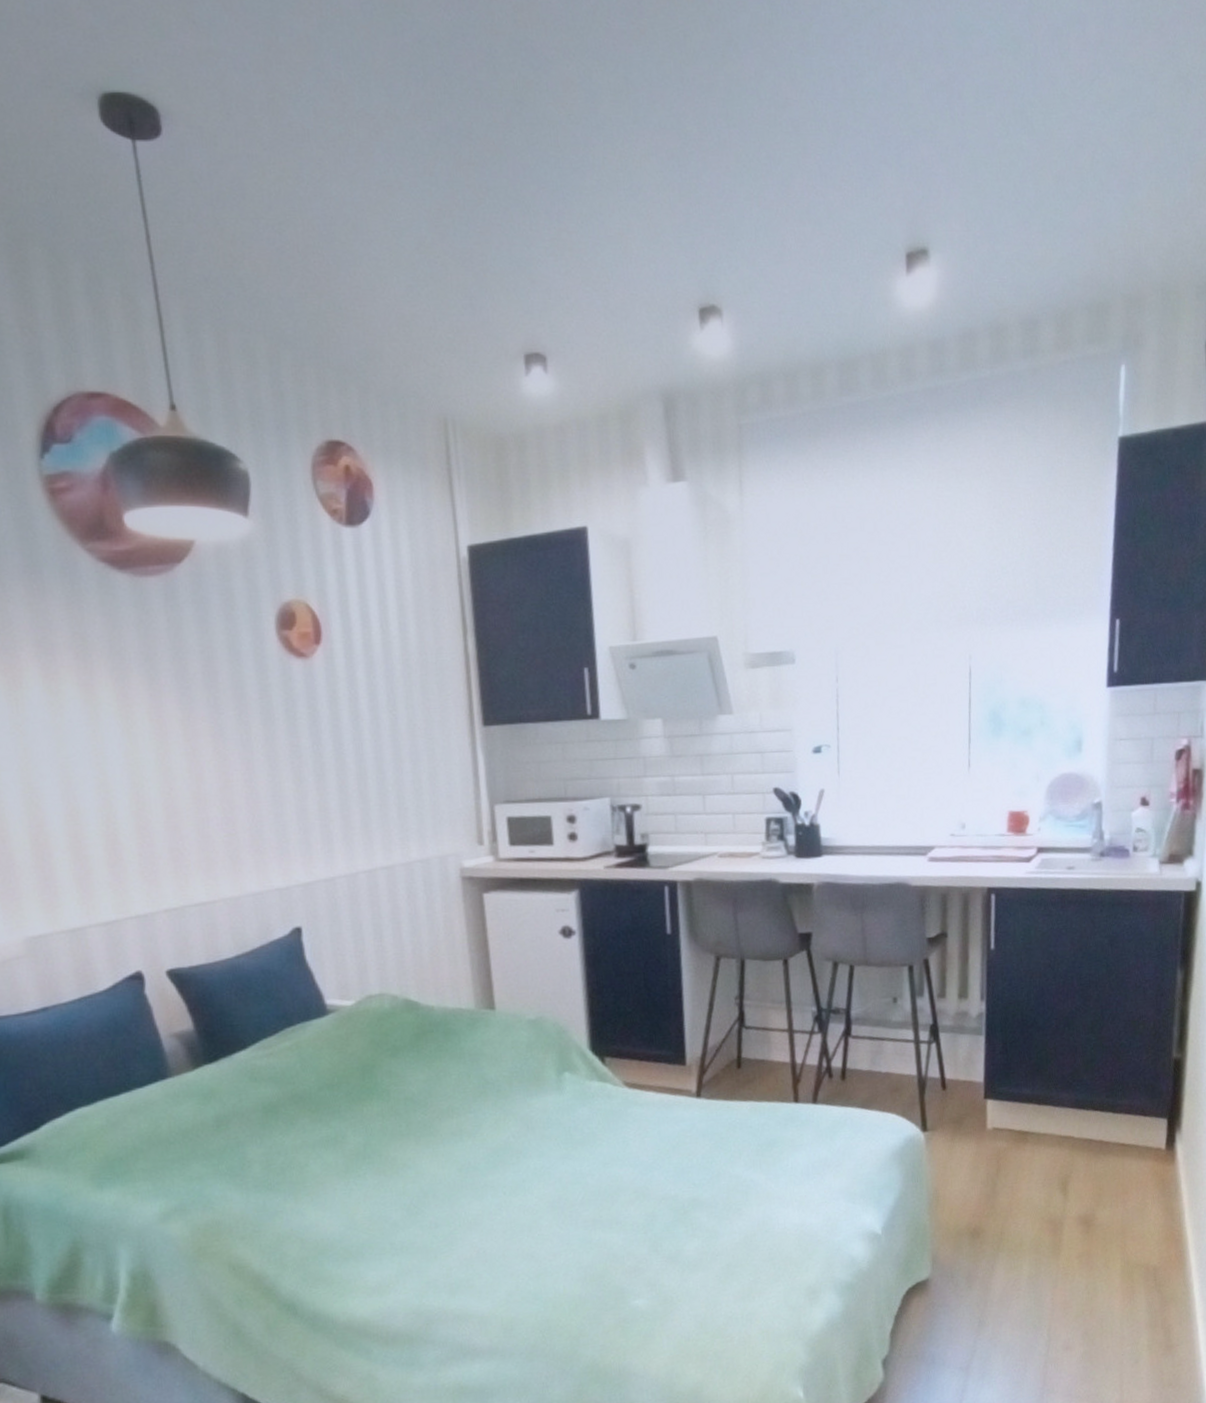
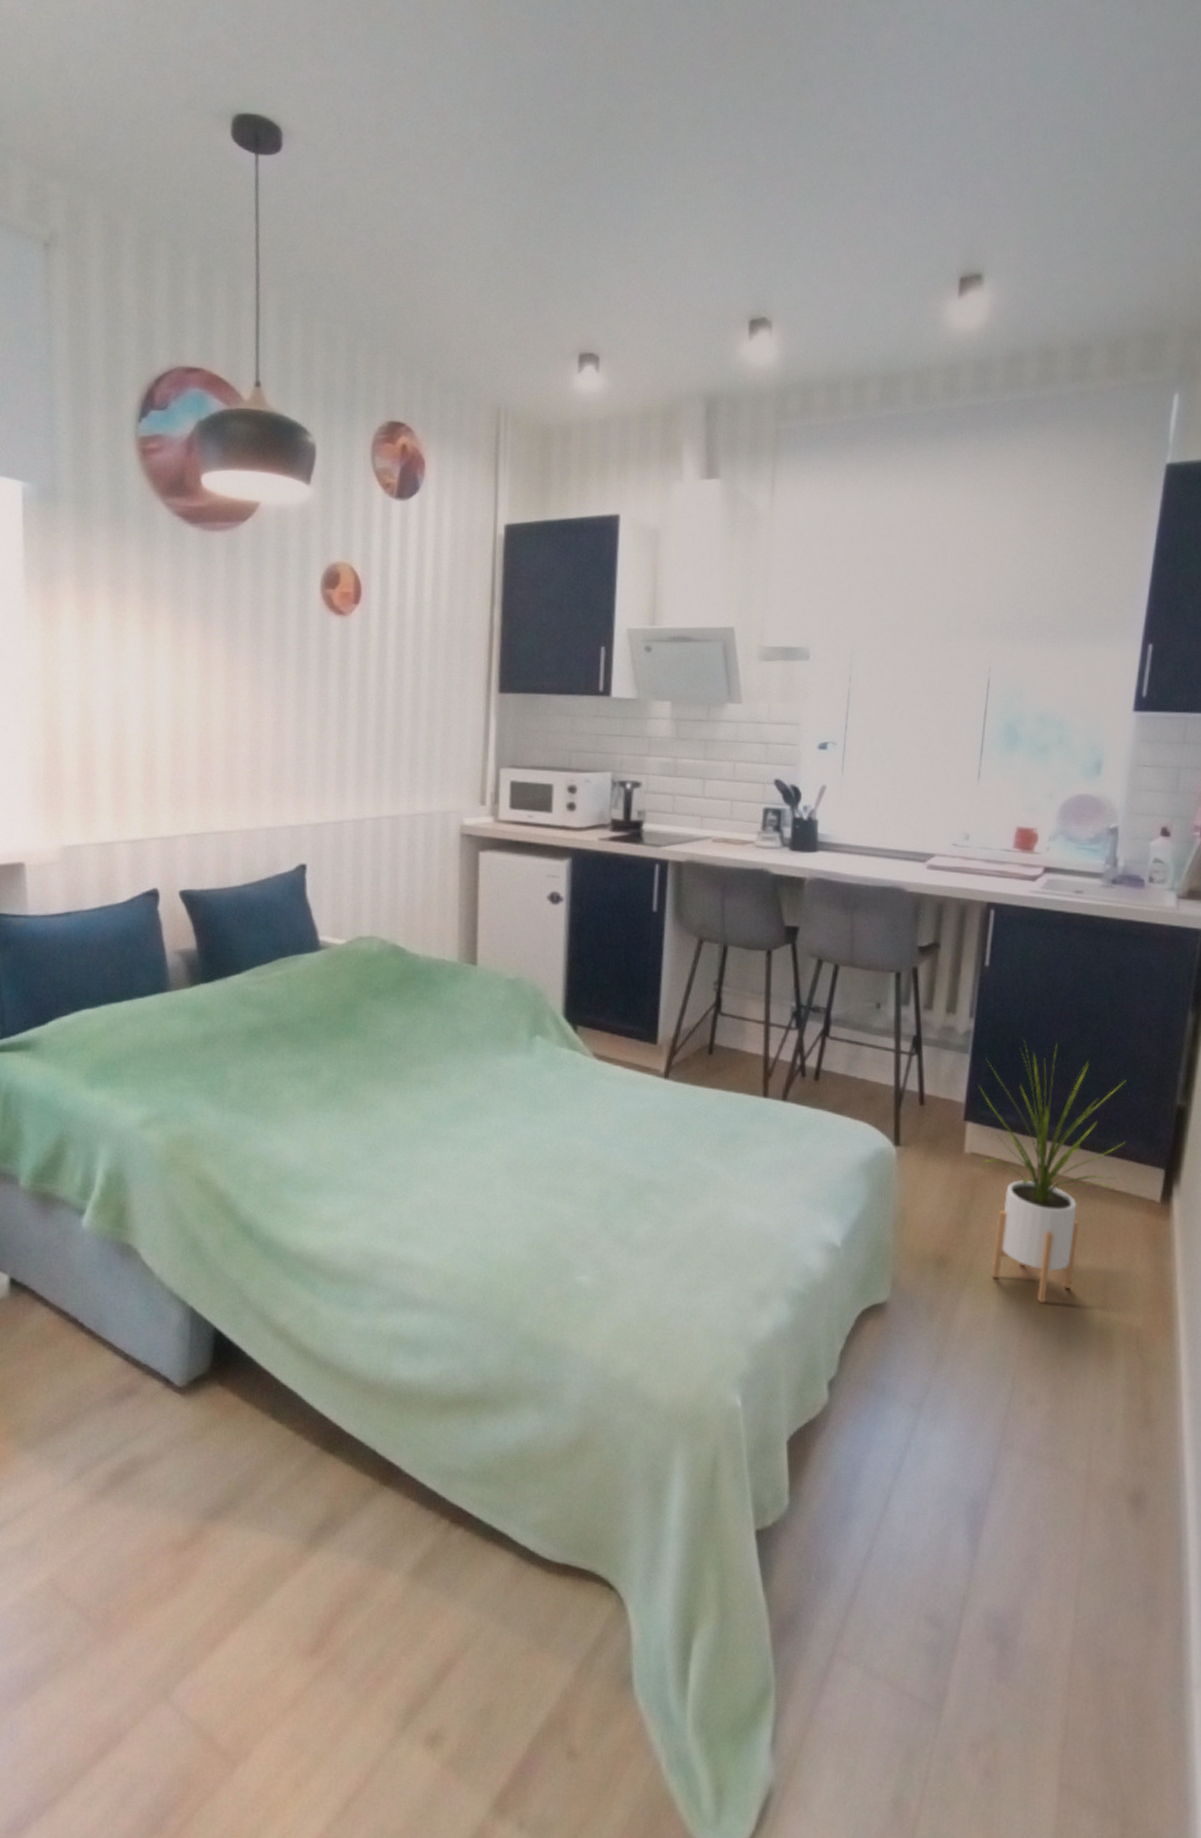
house plant: none [994,1015,1131,1258] -> present [978,1040,1126,1304]

